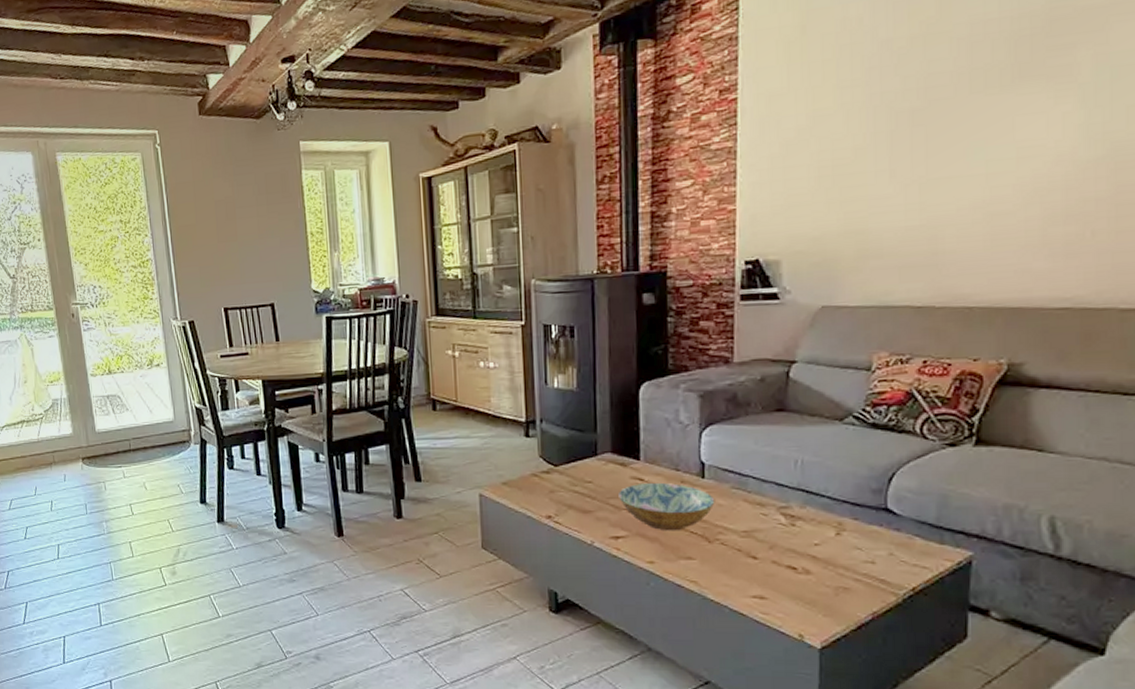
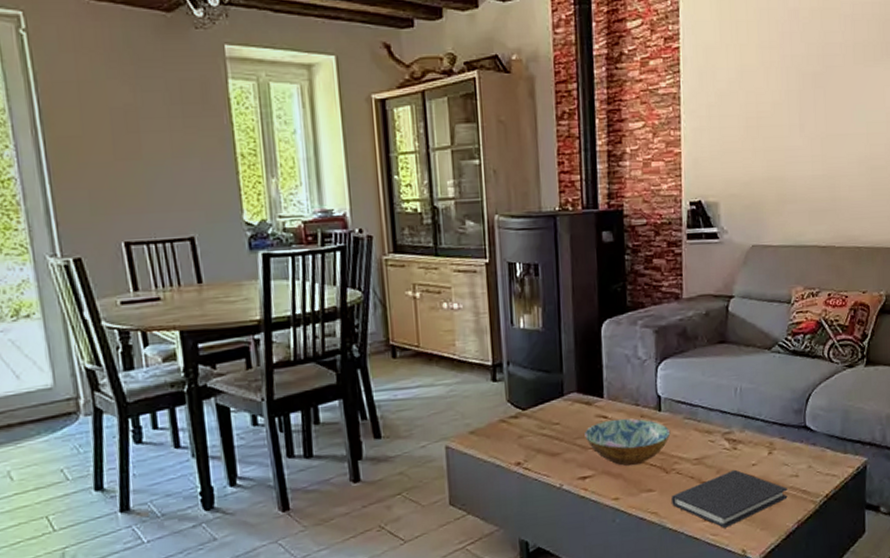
diary: none [714,547,860,608] -> present [672,469,788,528]

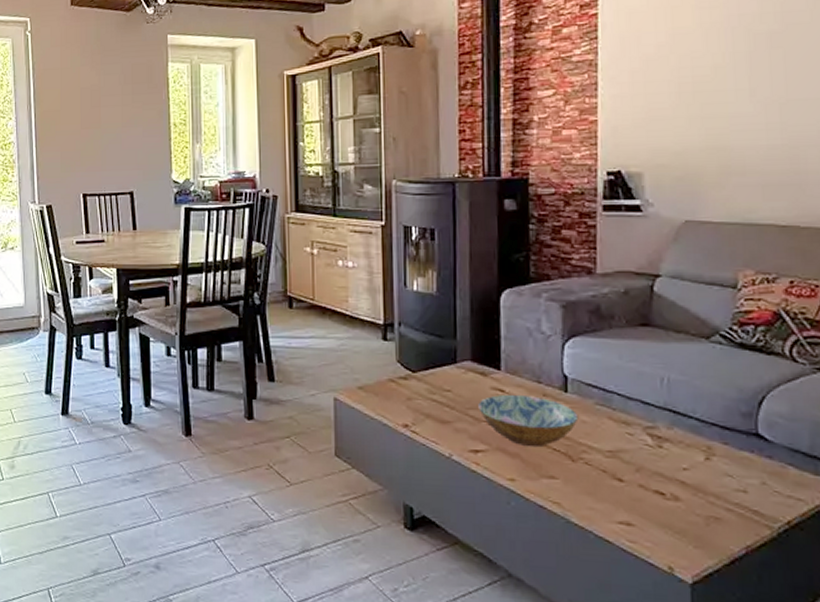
diary: present [672,469,788,528] -> none [578,470,732,536]

